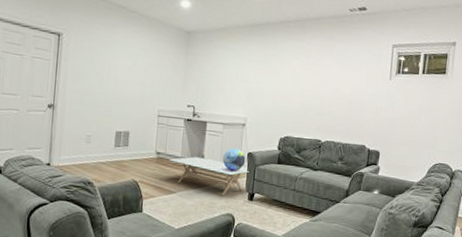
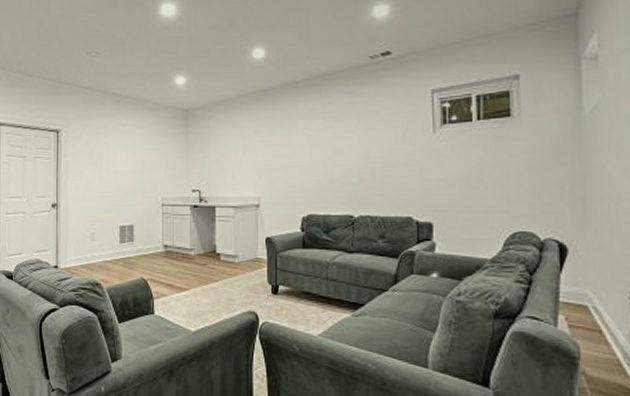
coffee table: present [169,157,249,196] -> none [178,247,270,291]
decorative globe: present [222,148,246,171] -> none [237,234,264,261]

